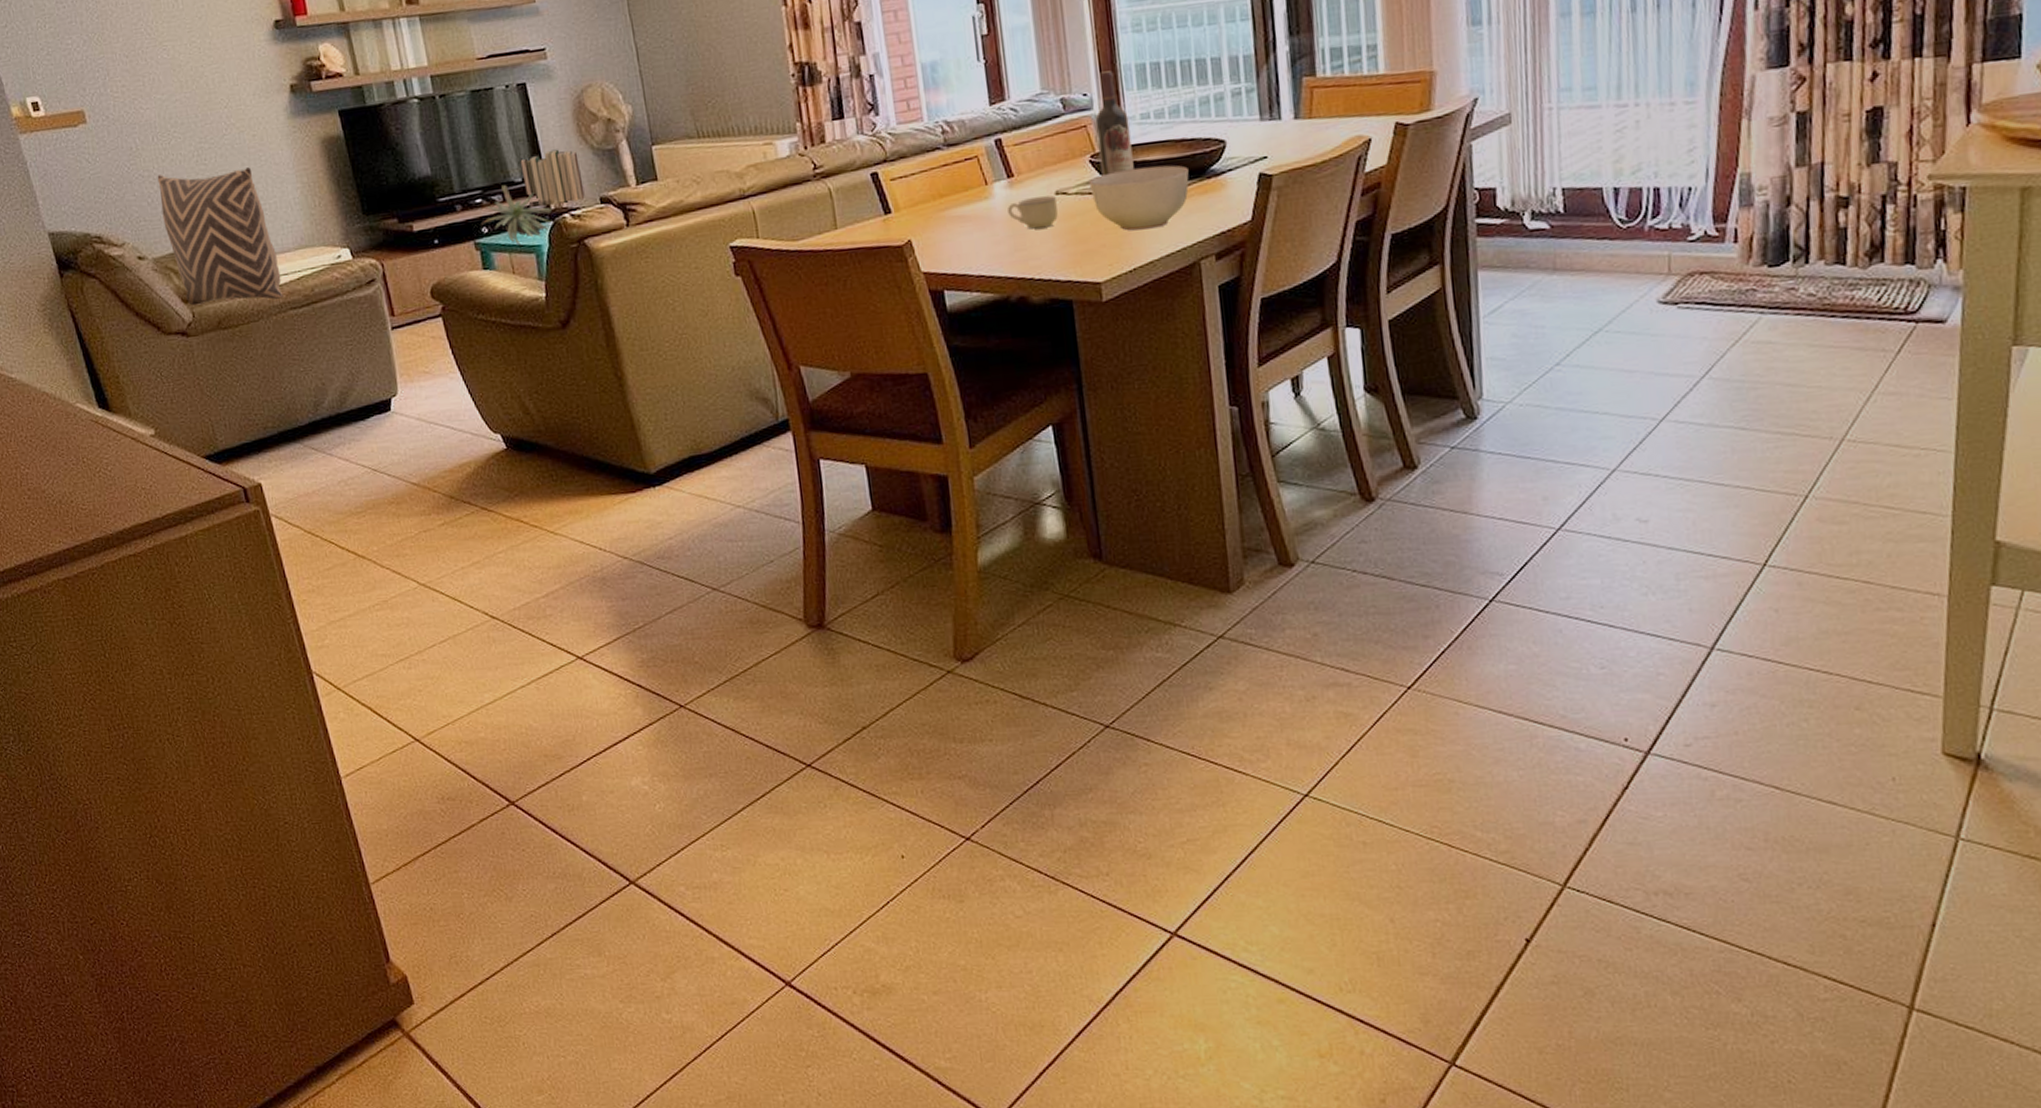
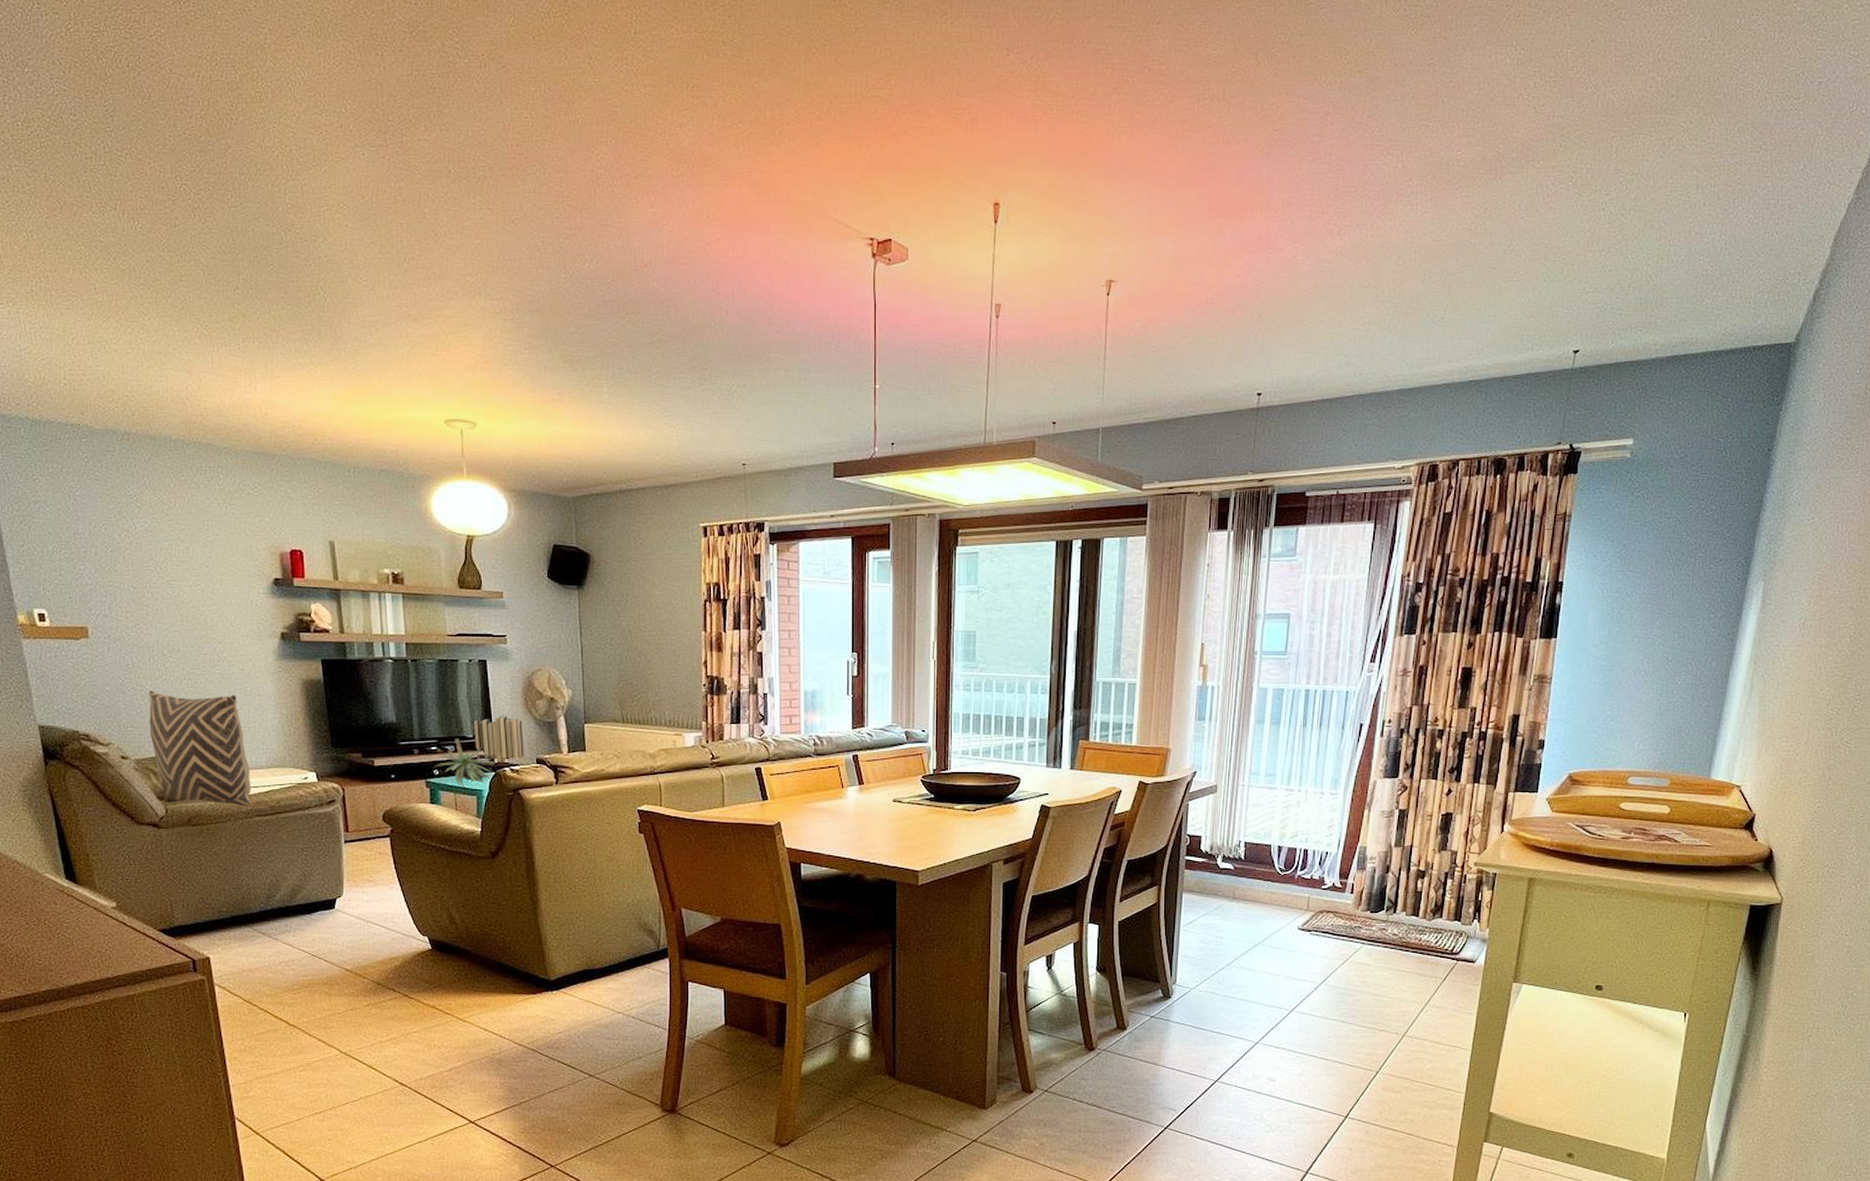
cup: present [1008,195,1058,229] -> none [856,802,893,825]
bowl: present [1089,164,1189,231] -> none [919,789,992,835]
wine bottle: present [1095,70,1134,176] -> none [928,716,953,793]

